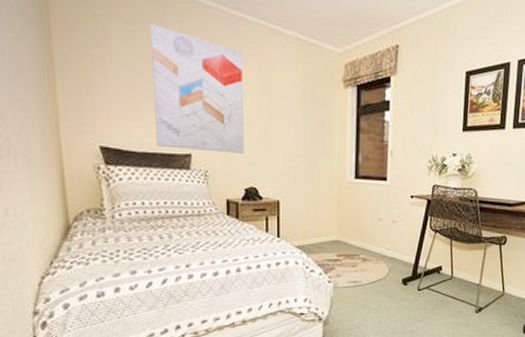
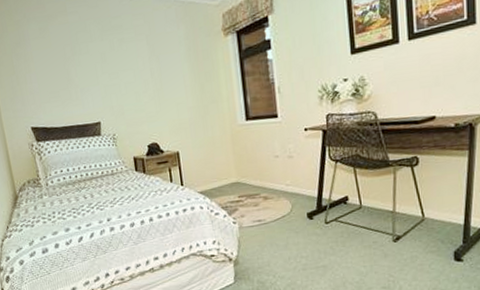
wall art: present [150,23,244,153] -> none [56,18,143,120]

